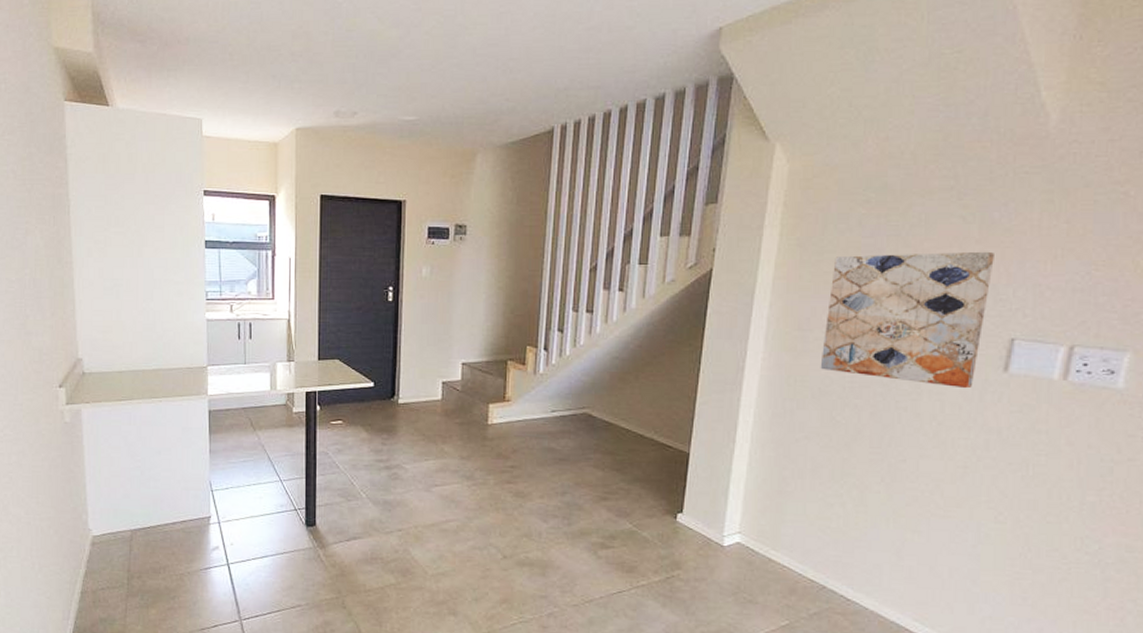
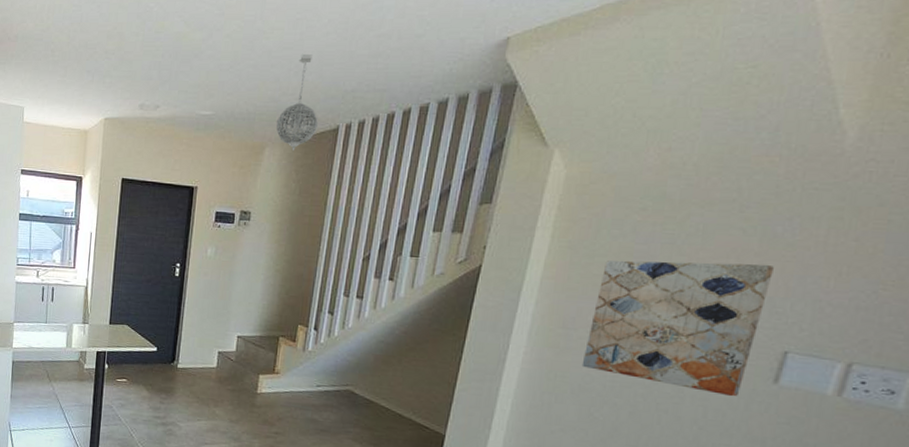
pendant light: none [486,50,531,157] -> present [276,53,318,152]

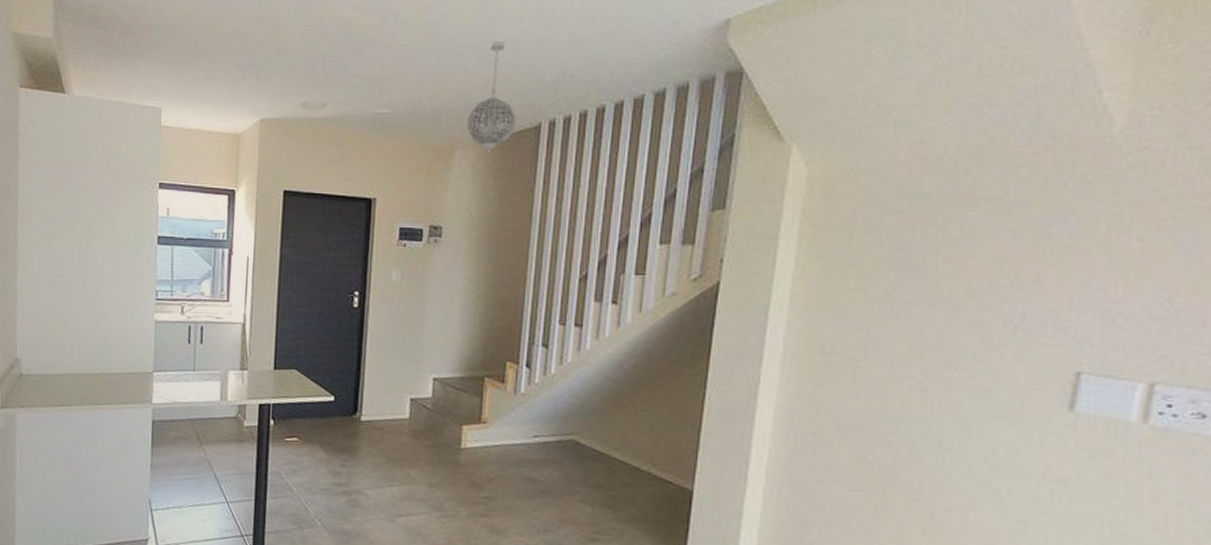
wall art: present [581,260,774,397] -> none [847,270,1053,429]

